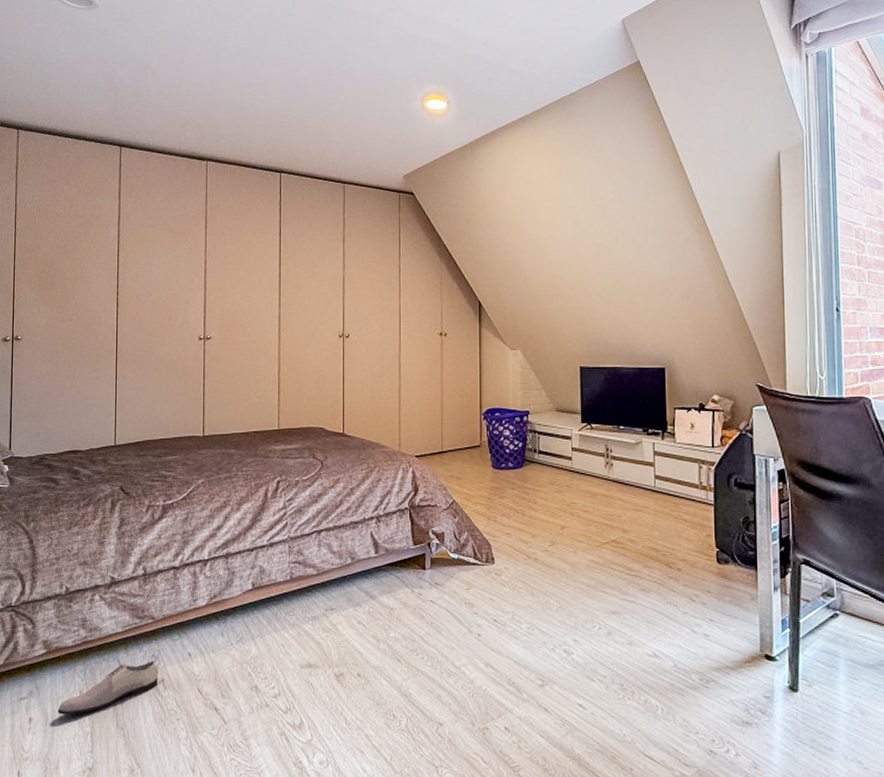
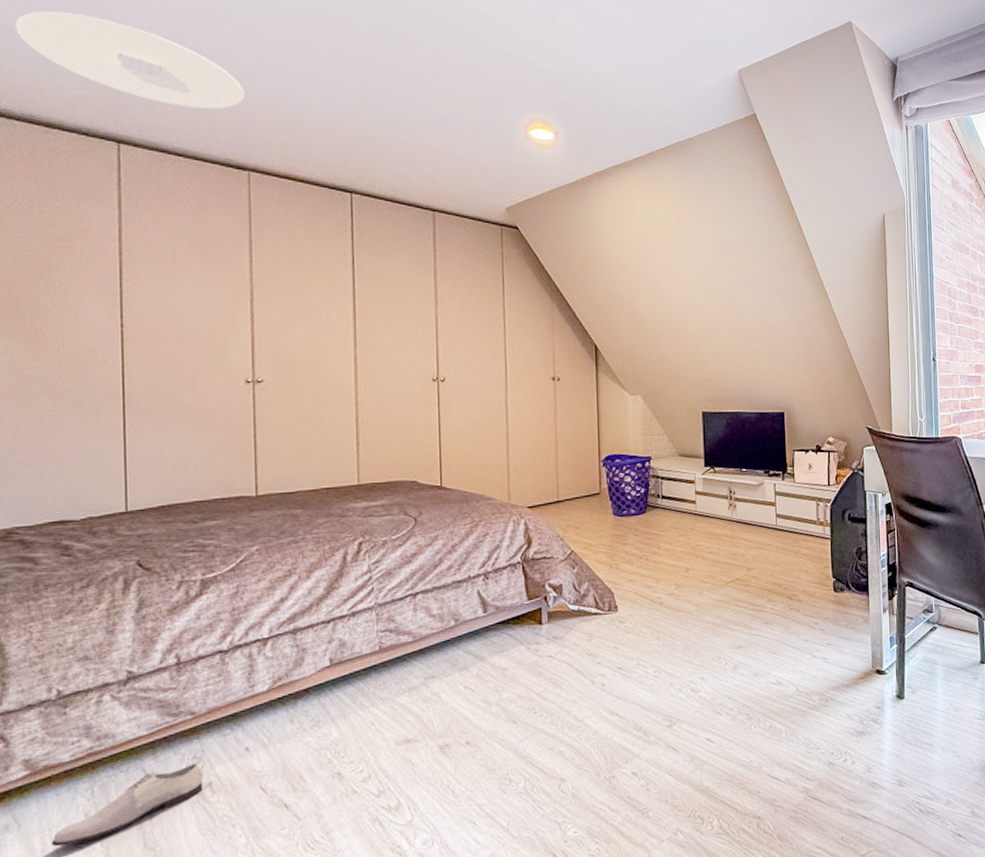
ceiling light: none [60,47,206,113] -> present [15,11,244,110]

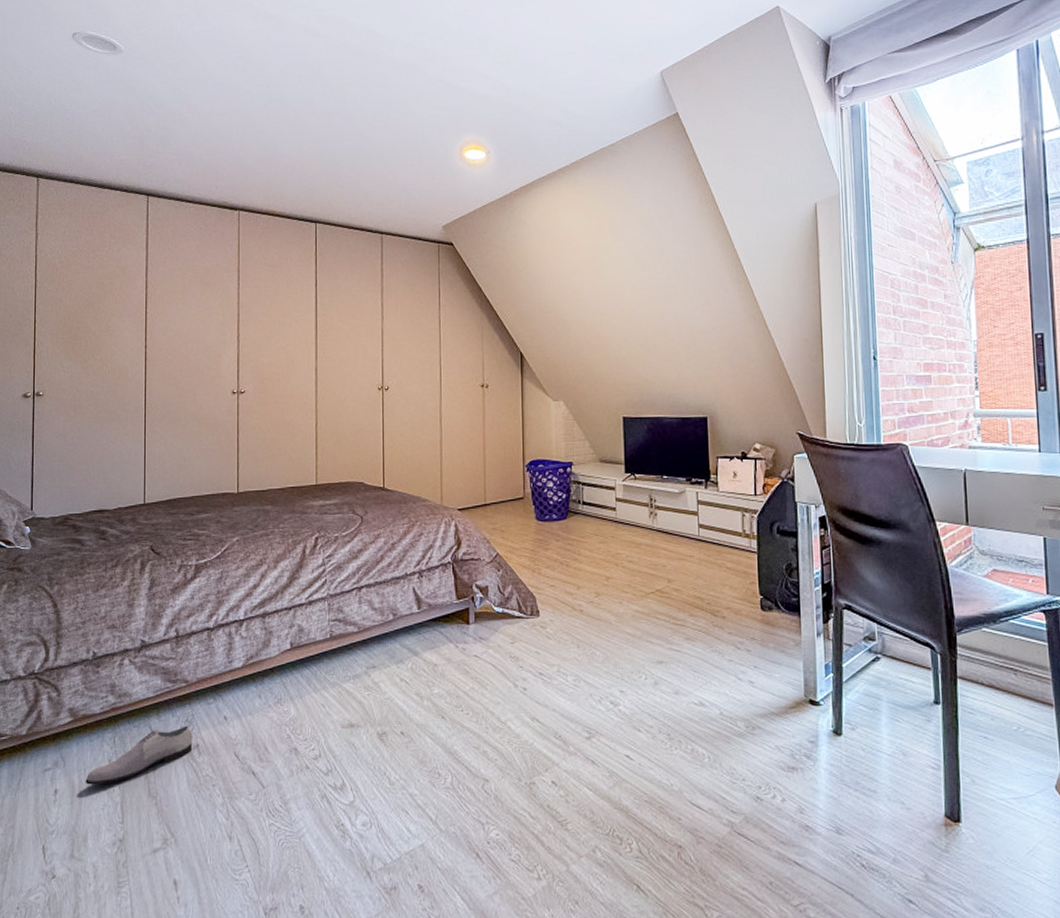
ceiling light: present [15,11,244,110] -> none [83,93,237,161]

